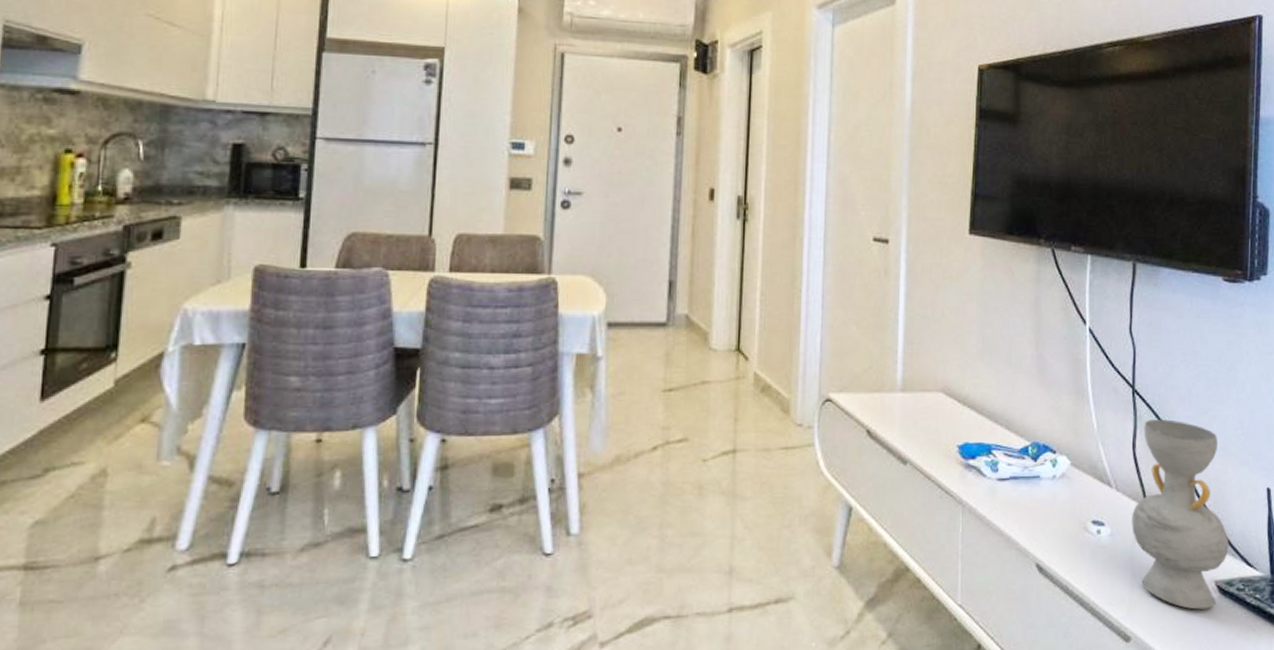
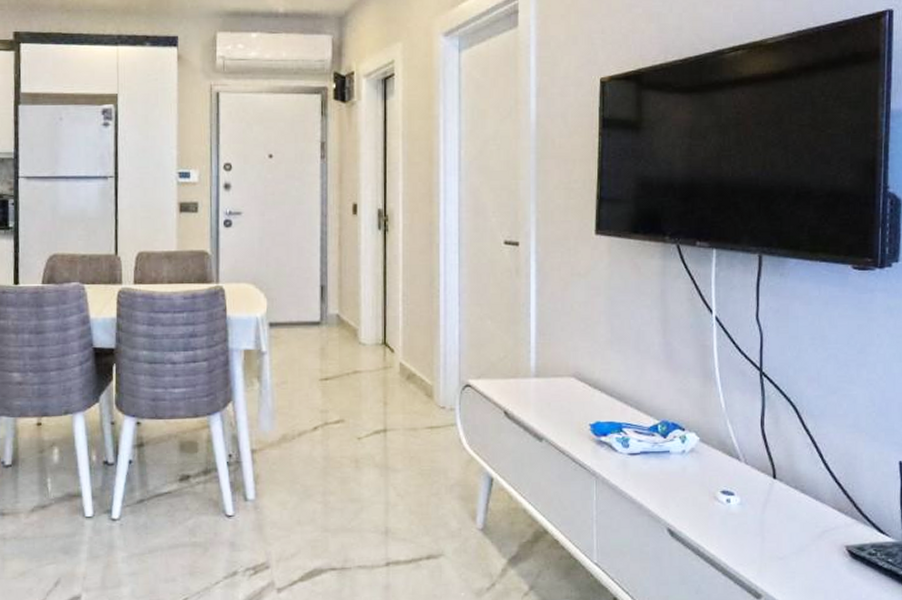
decorative vase: present [1132,419,1229,610] -> none [761,399,860,572]

